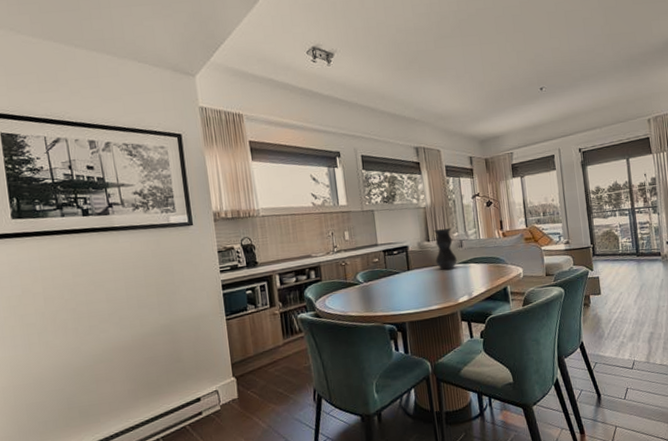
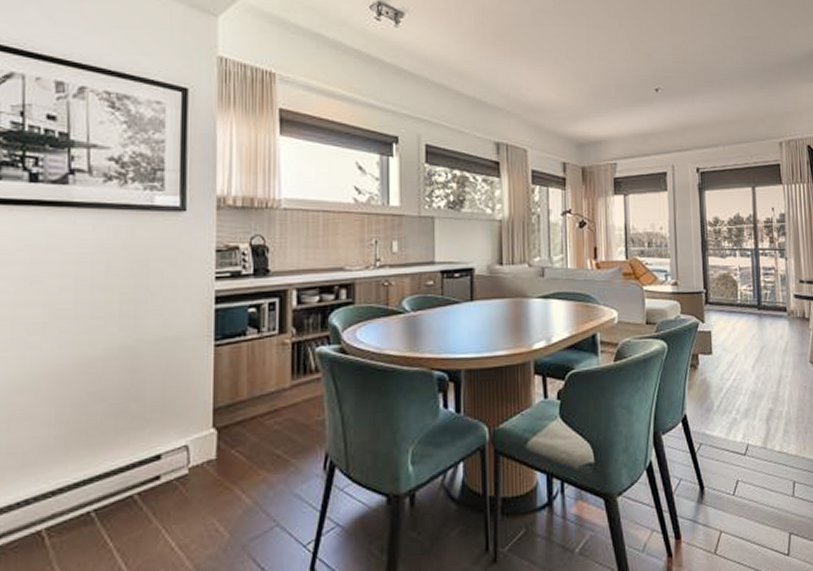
vase: present [433,228,457,271] -> none [508,251,536,306]

